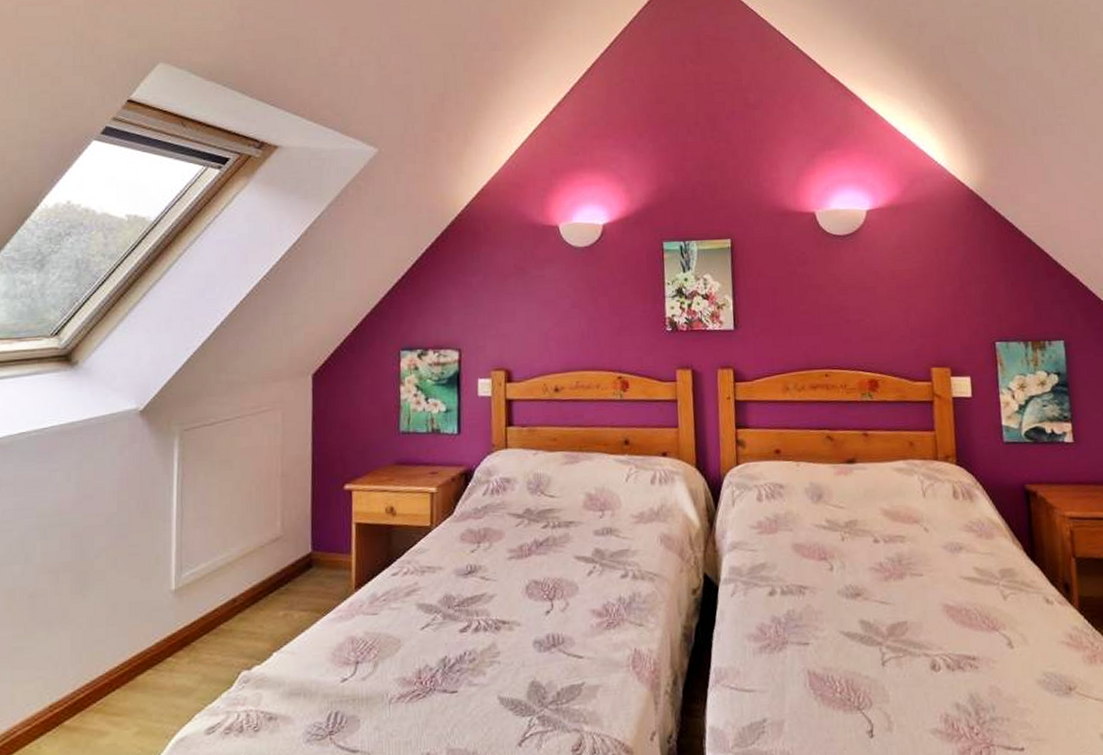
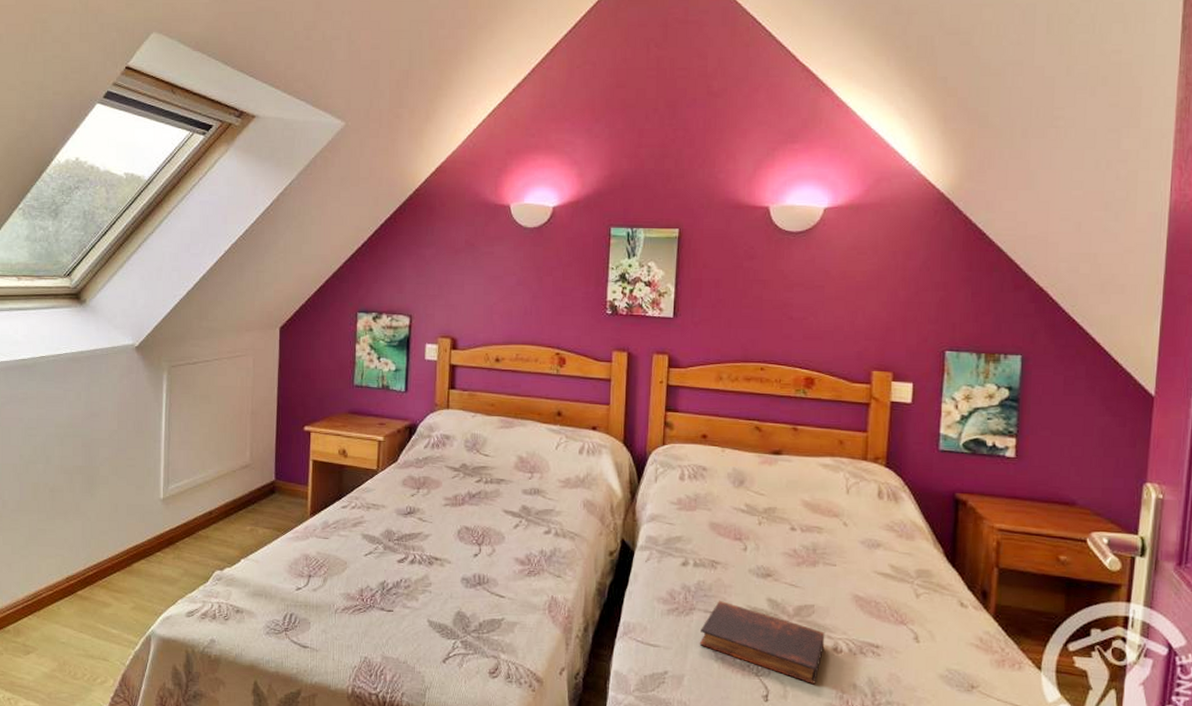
book: none [796,629,923,711] -> present [699,600,825,685]

